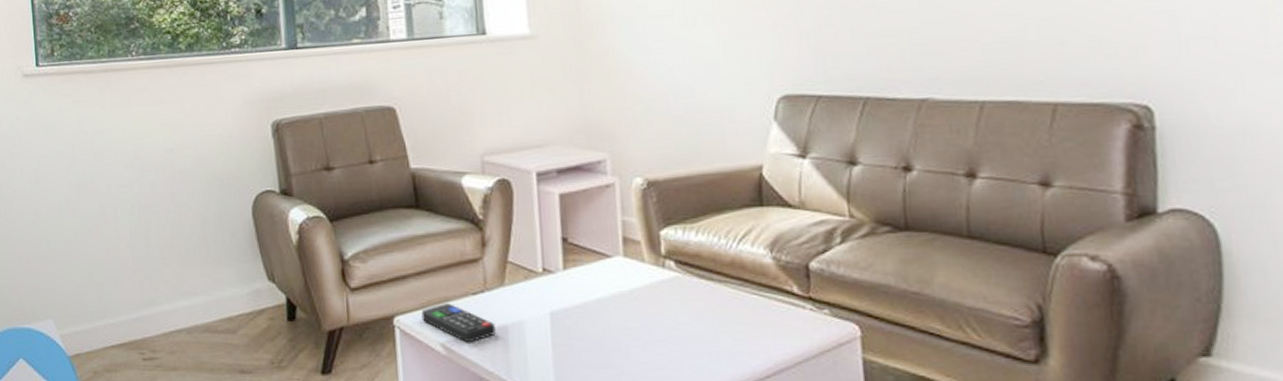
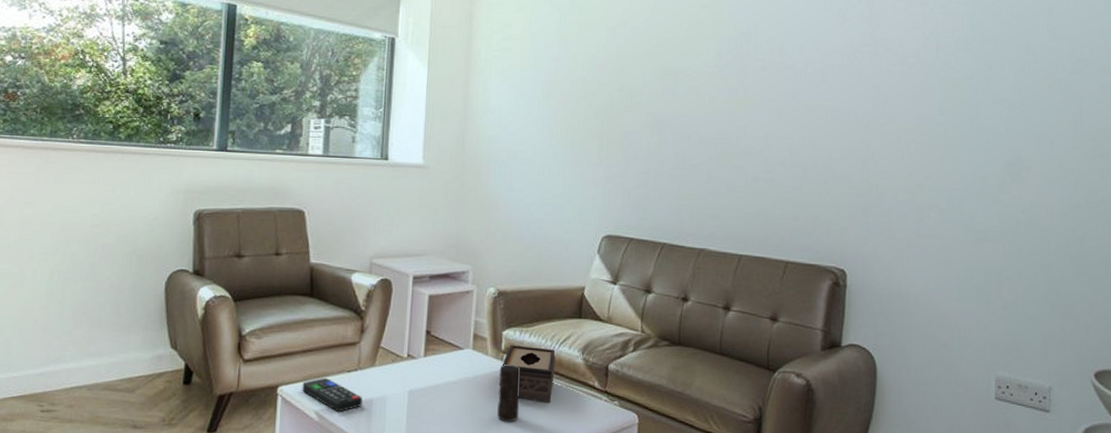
candle: none [661,272,695,344] -> present [497,364,521,422]
tissue box: none [664,247,737,318] -> present [502,345,556,404]

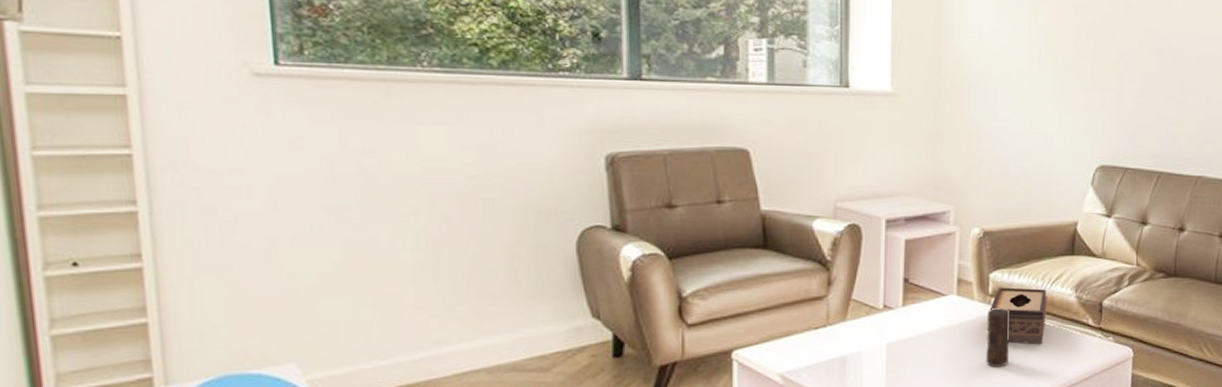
remote control: present [302,378,363,411] -> none [761,338,834,372]

